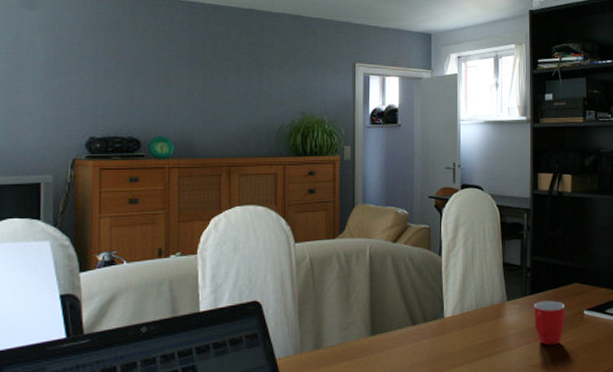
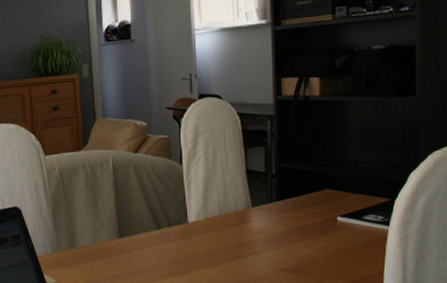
mug: present [533,300,565,346] -> none [280,206,315,251]

